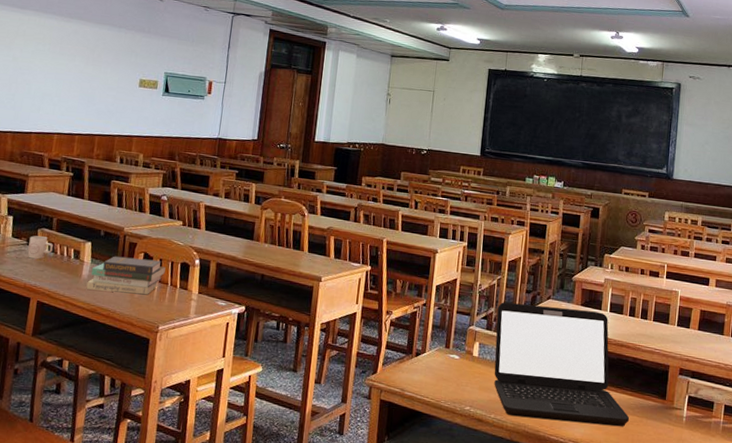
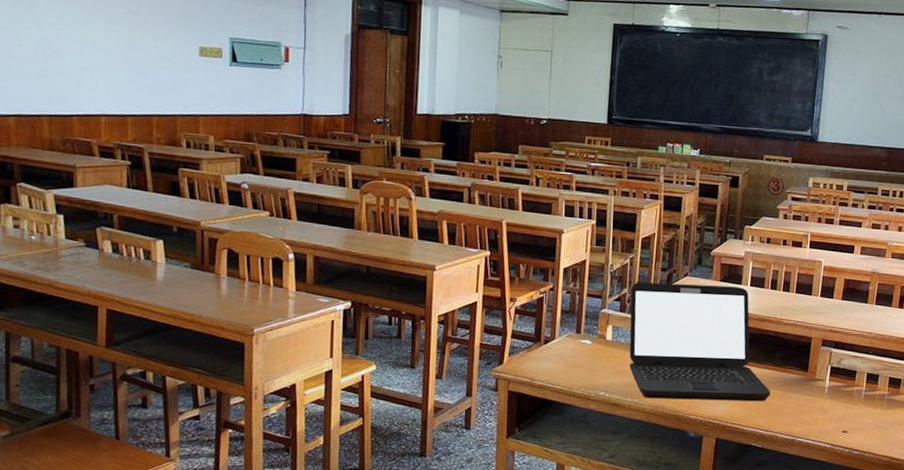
mug: present [27,235,53,259] -> none [87,236,117,262]
books: present [86,256,166,295] -> none [163,254,255,296]

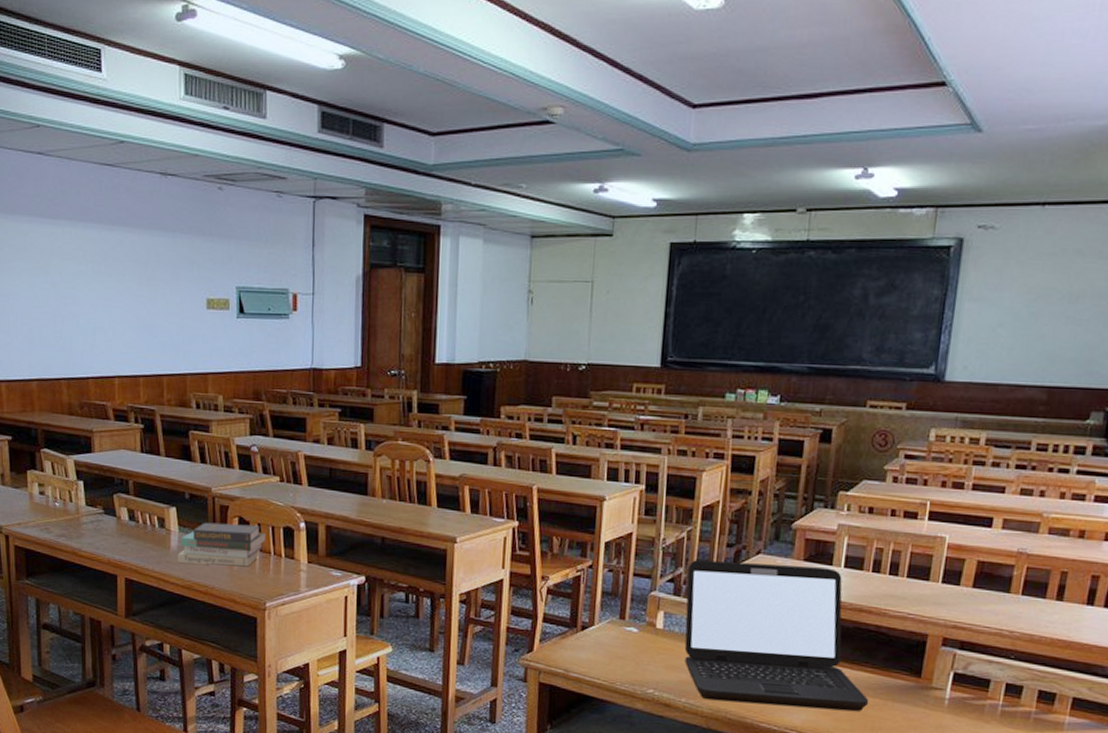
books: none [163,254,255,296] -> present [177,522,266,567]

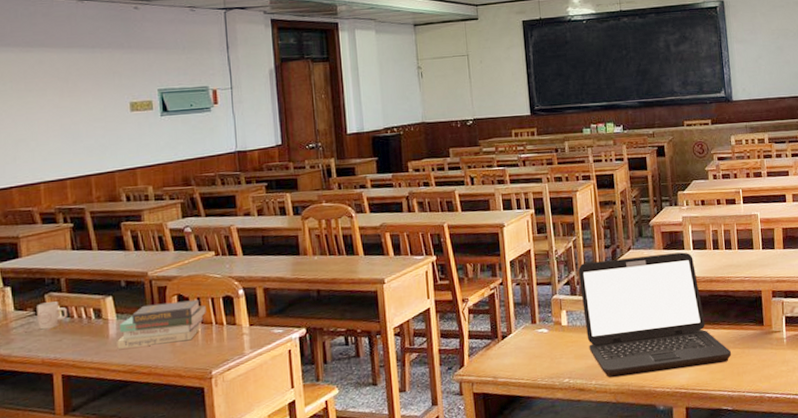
mug: none [106,502,133,530] -> present [37,301,67,330]

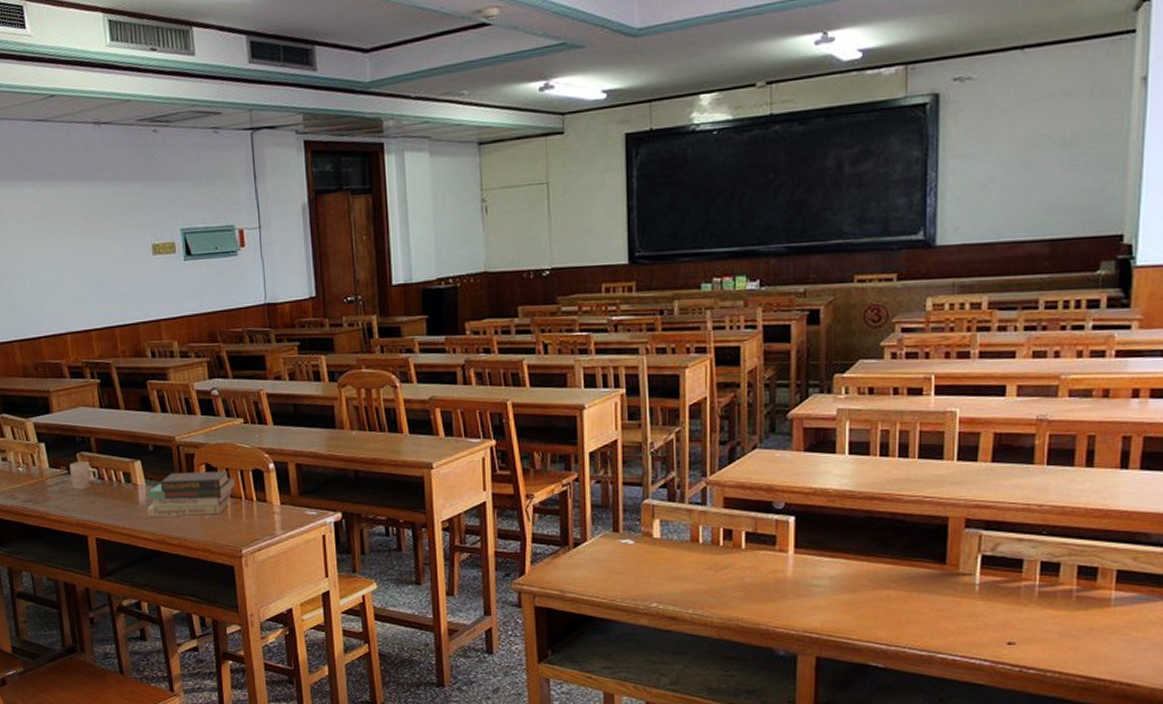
laptop: present [578,252,731,378] -> none [681,457,891,609]

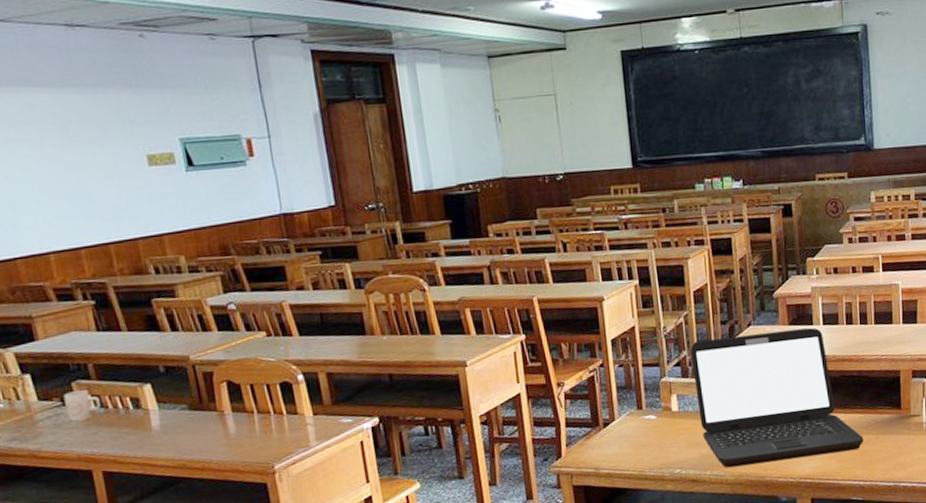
books: present [146,471,235,517] -> none [161,386,262,443]
laptop: none [681,457,891,609] -> present [690,327,863,468]

